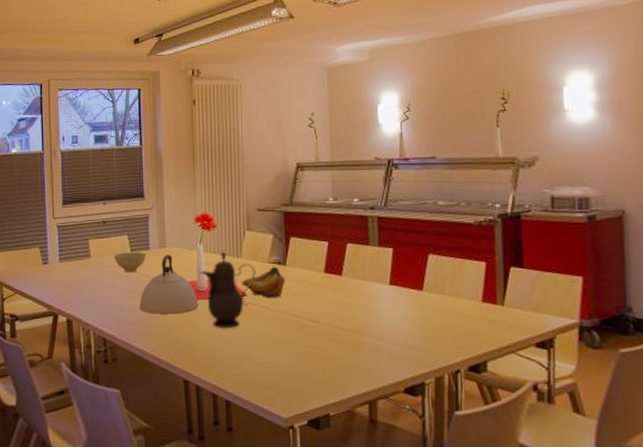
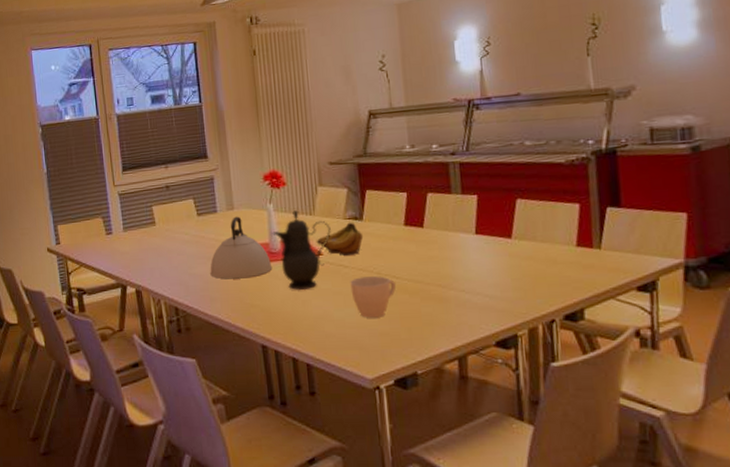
bowl: present [113,252,147,273] -> none [179,216,214,238]
cup: none [271,319,313,359] -> present [350,276,396,318]

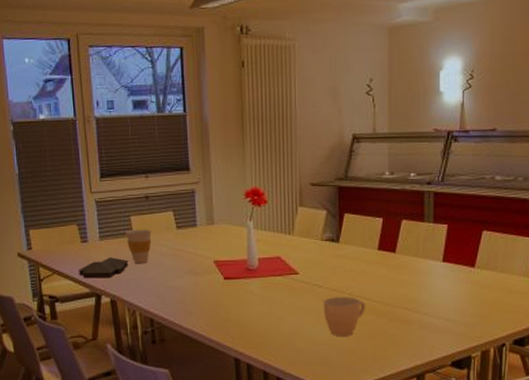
papers: none [103,247,152,270] -> present [78,257,128,279]
cup: none [148,218,174,252] -> present [126,229,152,263]
kettle: present [210,216,273,280] -> none [187,231,249,294]
coffeepot: present [272,209,331,291] -> none [251,228,308,308]
fruit: present [316,222,364,256] -> none [293,243,339,276]

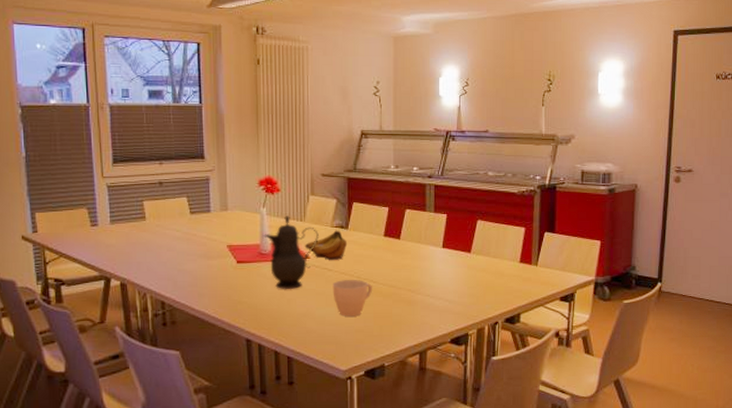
papers: present [78,257,128,279] -> none [86,241,140,262]
cup: present [126,229,152,263] -> none [138,214,165,247]
coffeepot: none [251,228,308,308] -> present [264,215,319,290]
fruit: none [293,243,339,276] -> present [304,230,348,260]

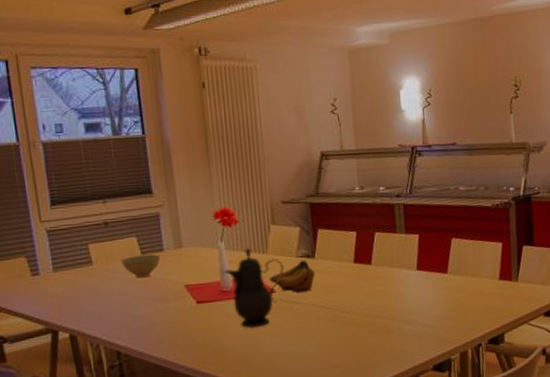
bowl: none [171,215,207,236] -> present [120,254,161,278]
cup: present [332,280,372,317] -> none [302,311,346,352]

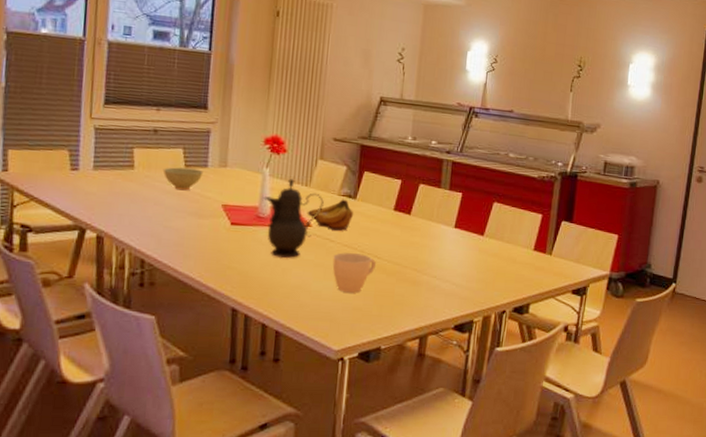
cup: none [302,311,346,352] -> present [332,253,376,293]

